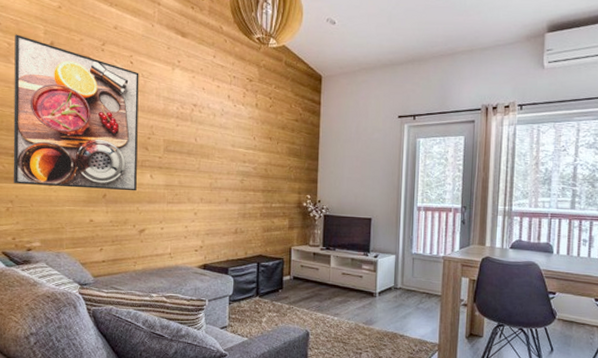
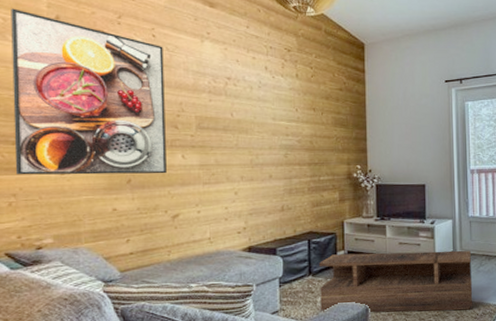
coffee table: none [265,279,411,345] -> present [319,250,472,313]

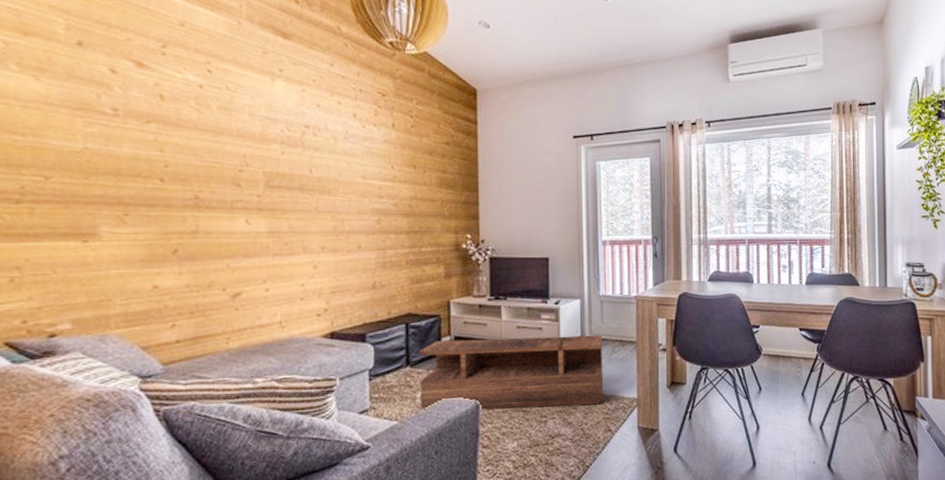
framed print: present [11,8,167,175] -> none [15,29,225,243]

